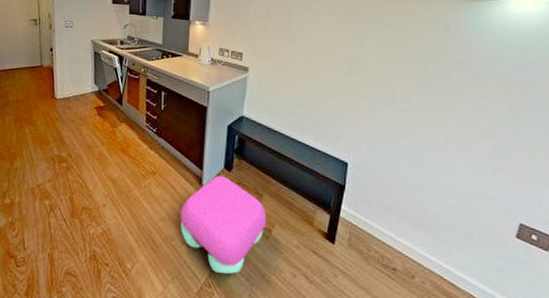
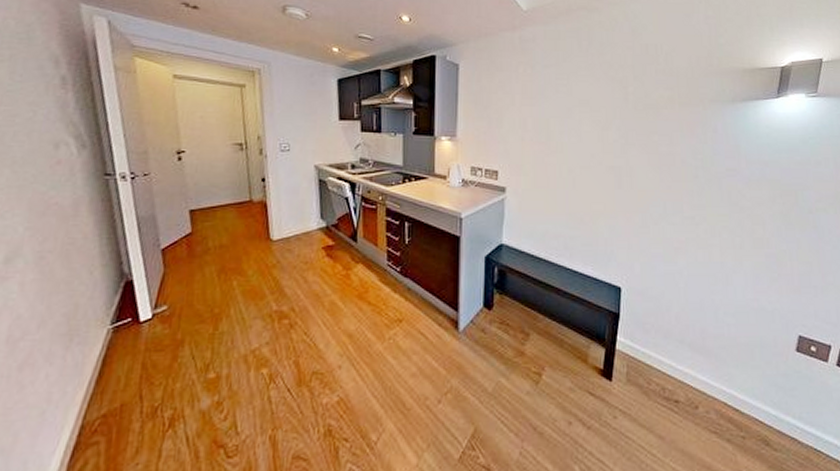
stool: present [180,175,267,274] -> none [434,316,535,431]

